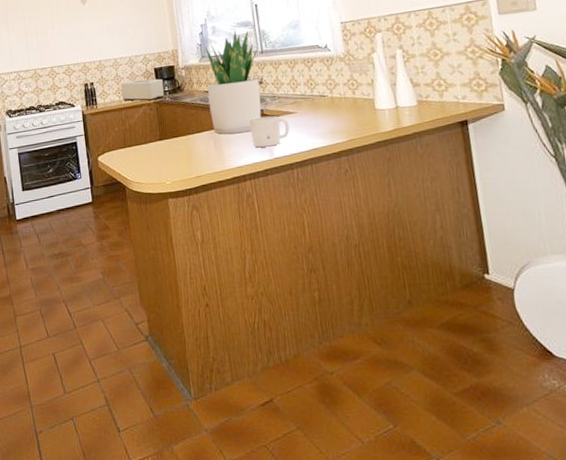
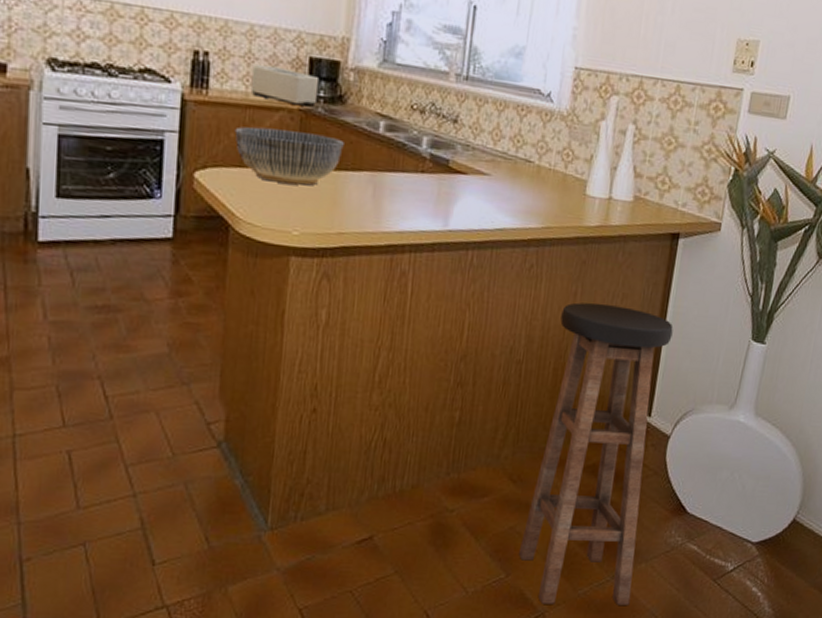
bowl: none [117,114,188,153] -> present [234,126,344,186]
planter: present [205,30,262,134] -> none [376,36,462,187]
mug: present [250,115,290,148] -> none [424,168,478,214]
bar stool: none [381,187,523,451] -> present [518,302,674,605]

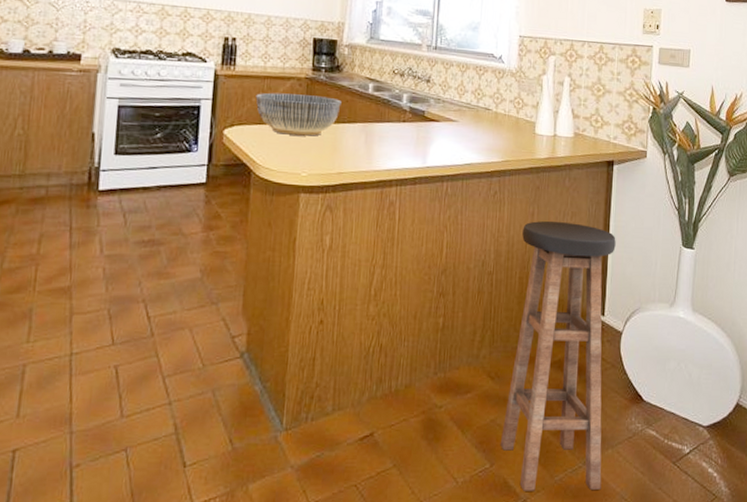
toaster: present [250,65,320,107] -> none [268,45,322,76]

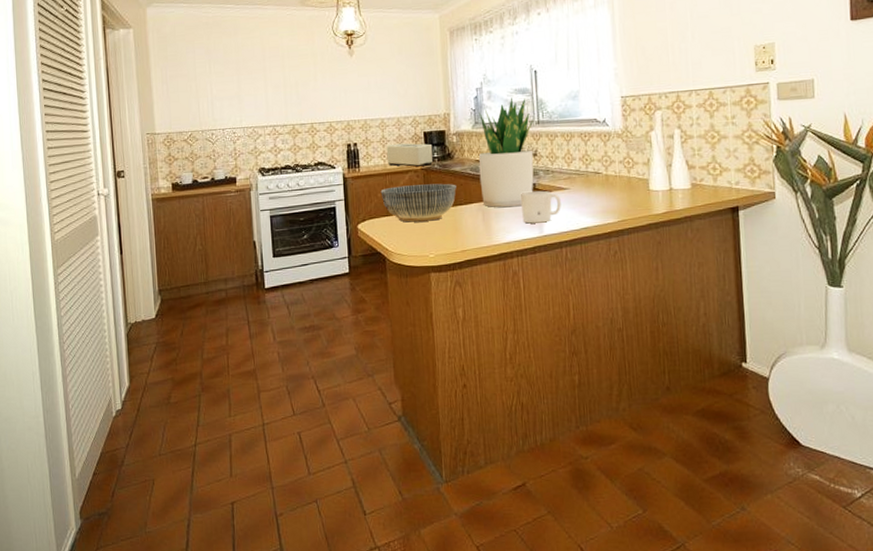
toaster: none [268,45,322,76] -> present [386,143,433,168]
planter: none [367,17,432,133] -> present [478,97,534,208]
mug: none [407,118,448,154] -> present [521,190,561,224]
bar stool: present [500,221,616,491] -> none [648,273,764,536]

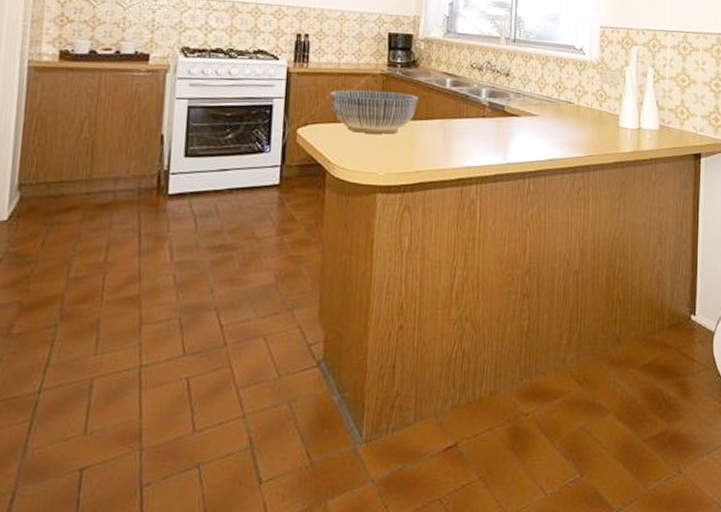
toaster: present [386,143,433,168] -> none [342,41,397,72]
planter: present [478,97,534,208] -> none [445,10,510,129]
mug: present [521,190,561,224] -> none [487,113,529,150]

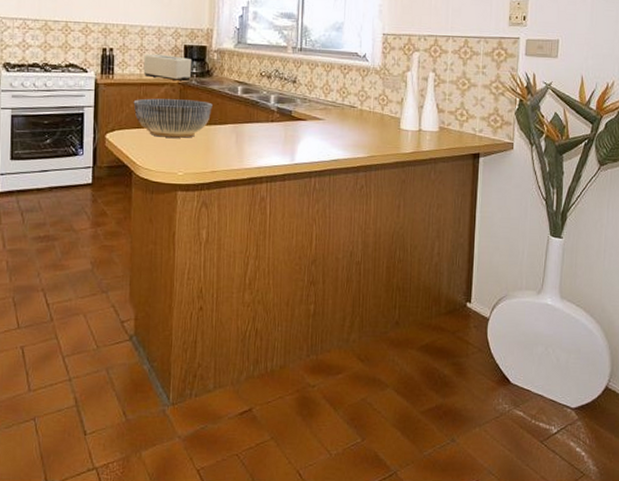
toaster: none [342,41,397,72] -> present [143,53,192,81]

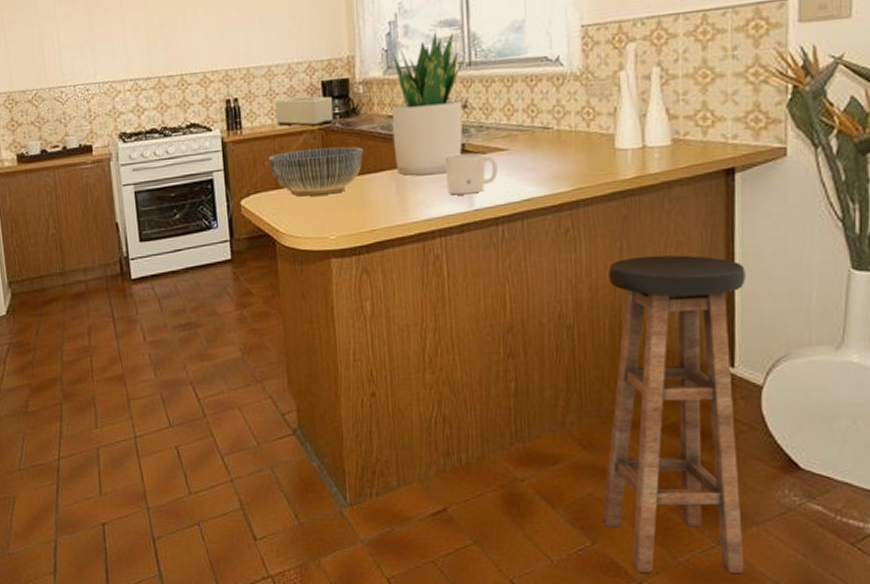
planter: none [237,21,297,132] -> present [391,32,464,176]
mug: none [275,117,315,151] -> present [446,152,498,195]
bar stool: none [370,212,482,465] -> present [601,255,746,573]

